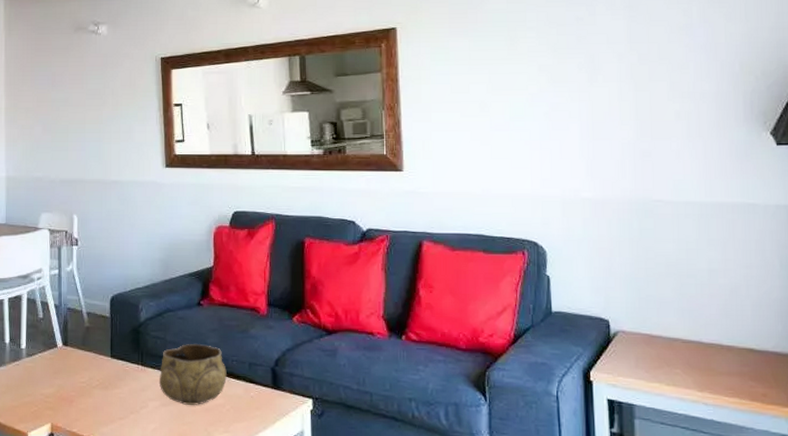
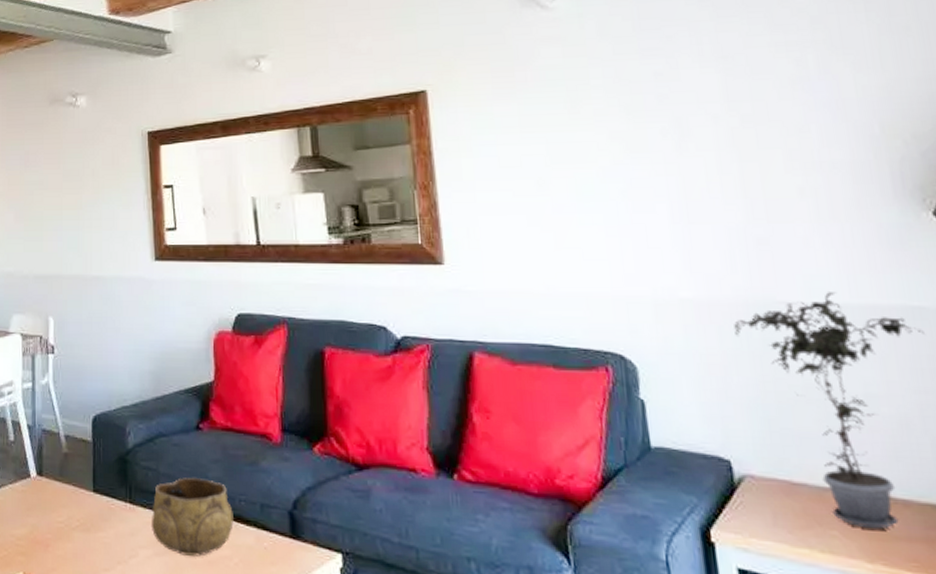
potted plant: none [620,193,755,368] -> present [734,292,924,530]

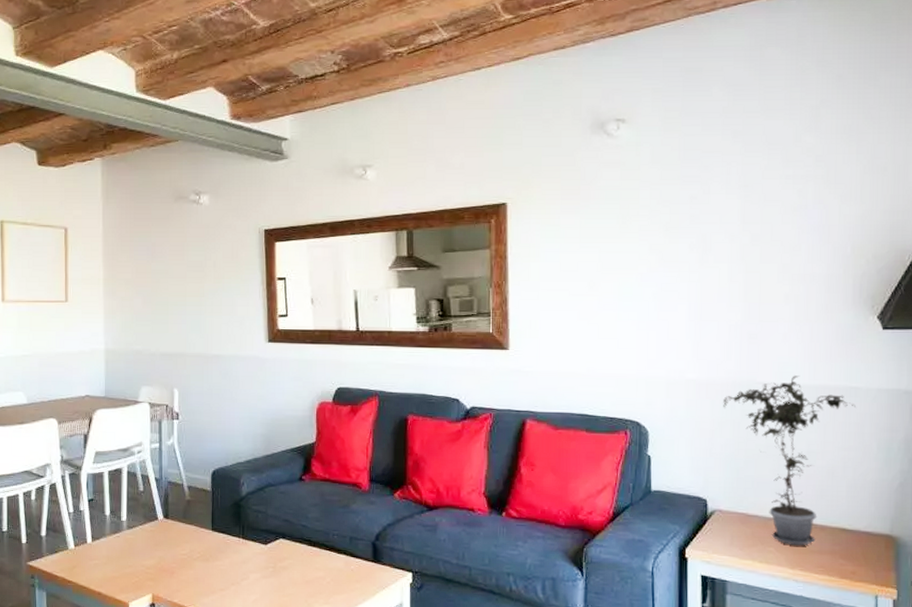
decorative bowl: present [151,478,234,557] -> none [259,518,328,578]

